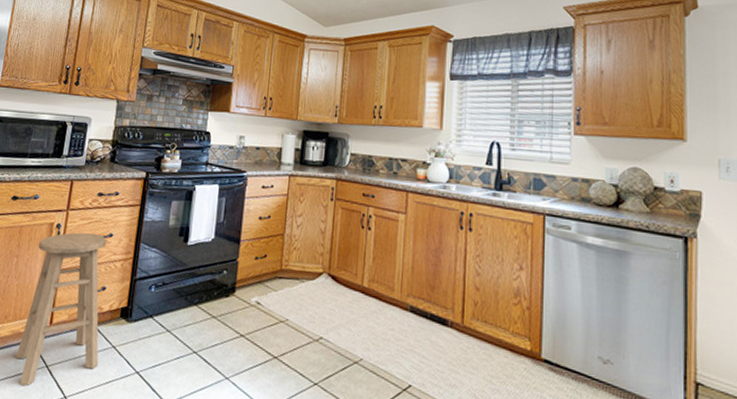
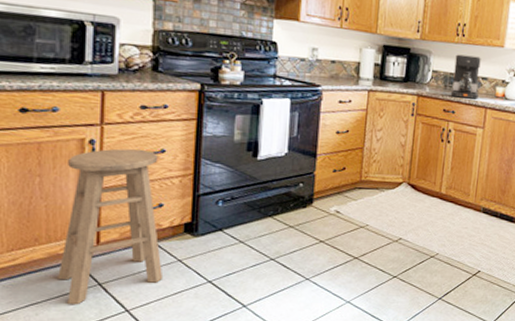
coffee maker: none [369,136,399,183] -> present [450,54,481,100]

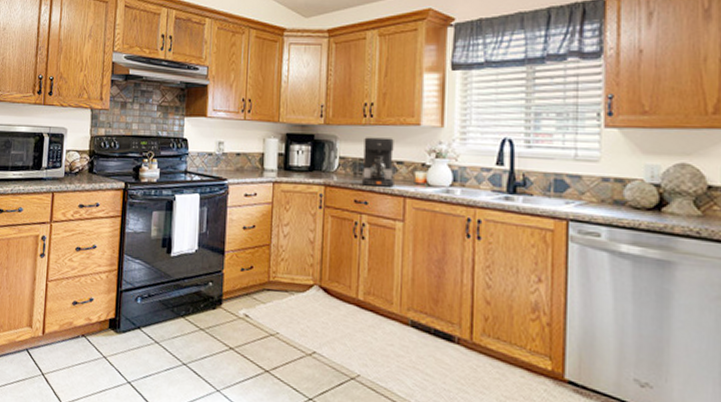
bar stool: present [58,148,164,305] -> none [14,244,91,393]

